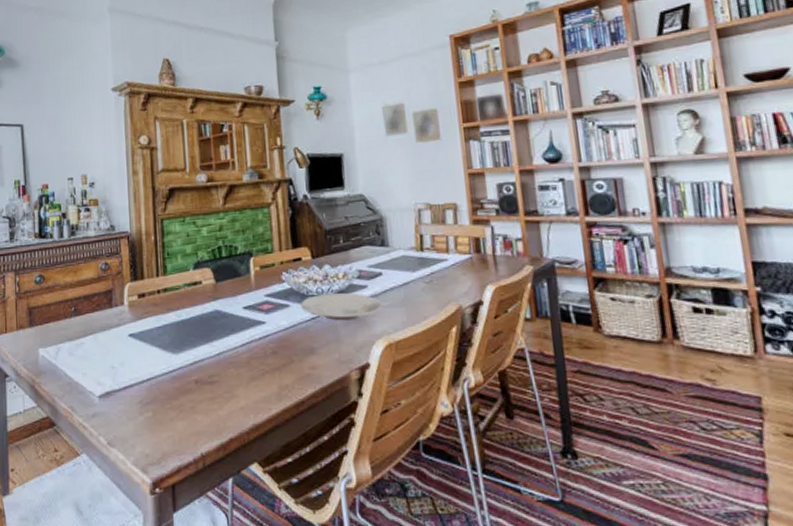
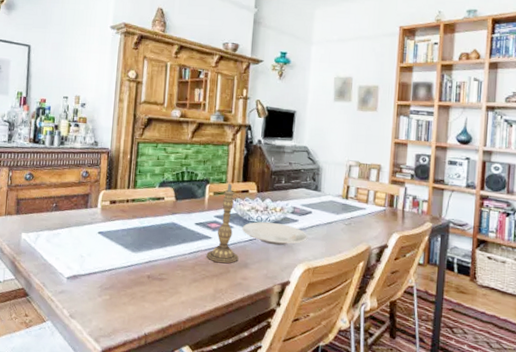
candlestick: none [262,252,302,353] -> present [206,183,239,264]

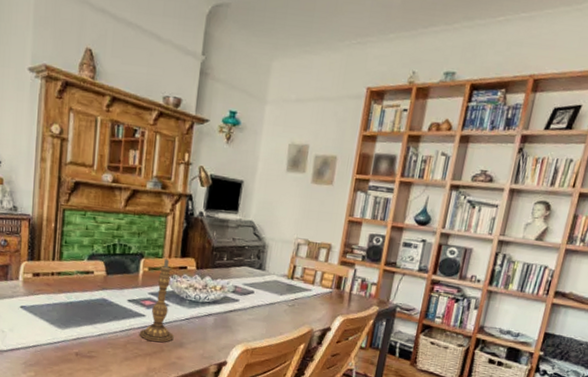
plate: present [242,221,308,246] -> none [178,300,249,326]

